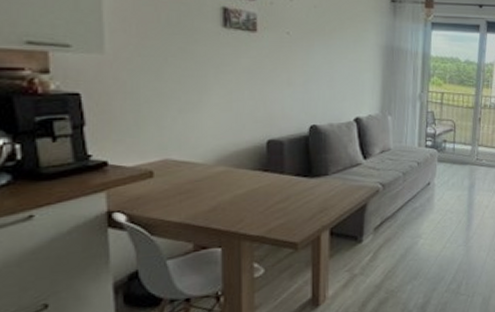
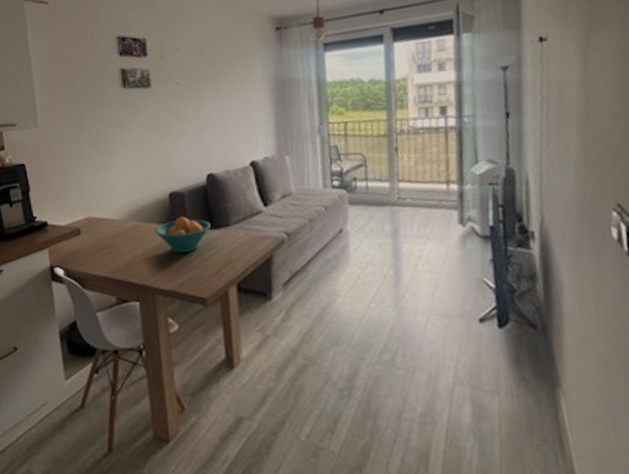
fruit bowl: none [247,163,309,200] -> present [155,216,211,253]

